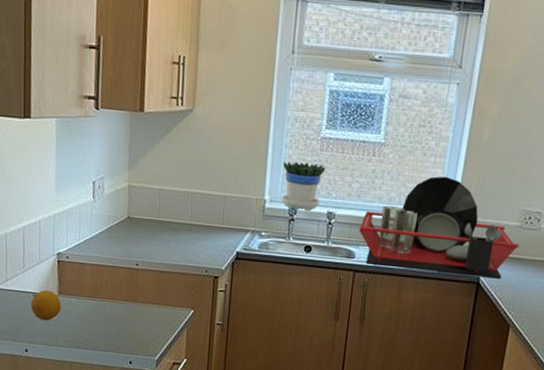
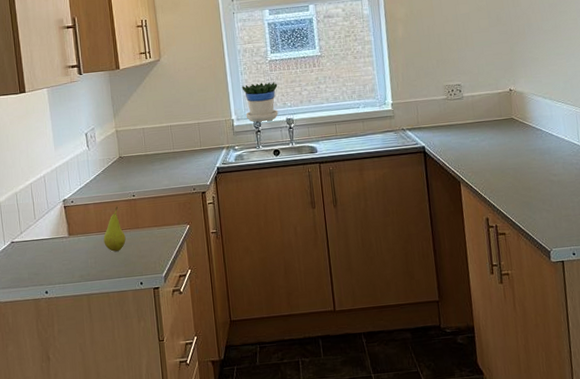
fruit: present [30,289,62,321] -> none [45,233,73,262]
fruit: none [96,272,121,323] -> present [103,206,126,252]
dish rack: present [359,176,519,279] -> none [315,71,450,155]

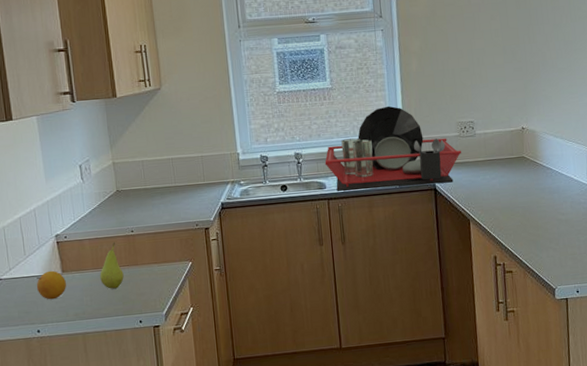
fruit: none [45,233,73,262] -> present [36,270,67,300]
flowerpot: present [242,82,279,123] -> none [248,114,287,157]
dish rack: none [315,71,450,155] -> present [325,105,462,191]

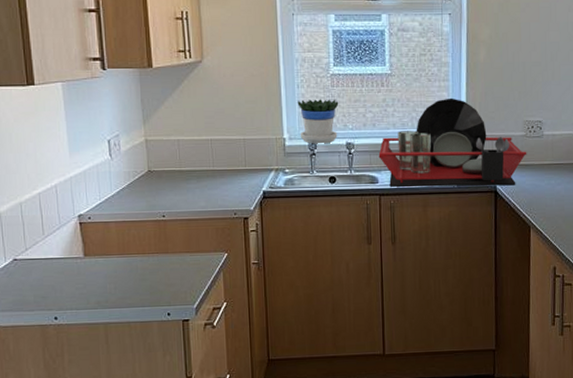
fruit: present [36,270,67,300] -> none [55,253,89,285]
fruit: present [100,242,124,289] -> none [126,226,152,277]
flowerpot: none [248,114,287,157] -> present [297,99,339,144]

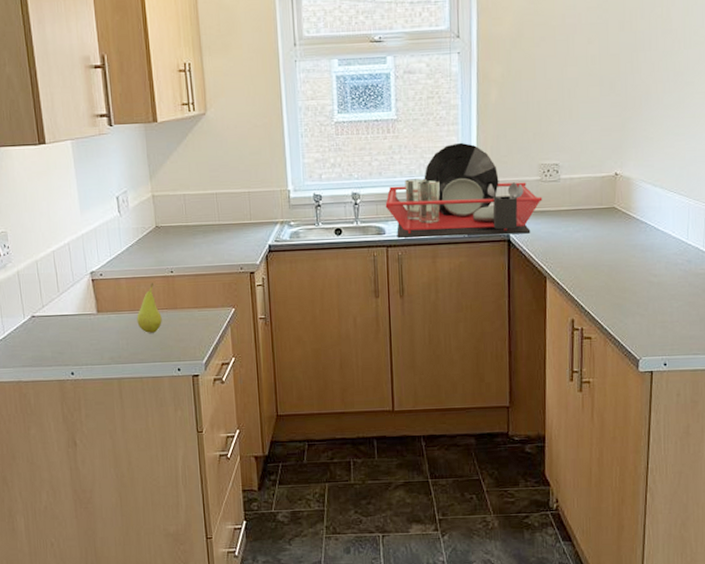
fruit: none [126,226,152,277] -> present [137,282,162,333]
flowerpot: present [297,99,339,144] -> none [301,148,344,196]

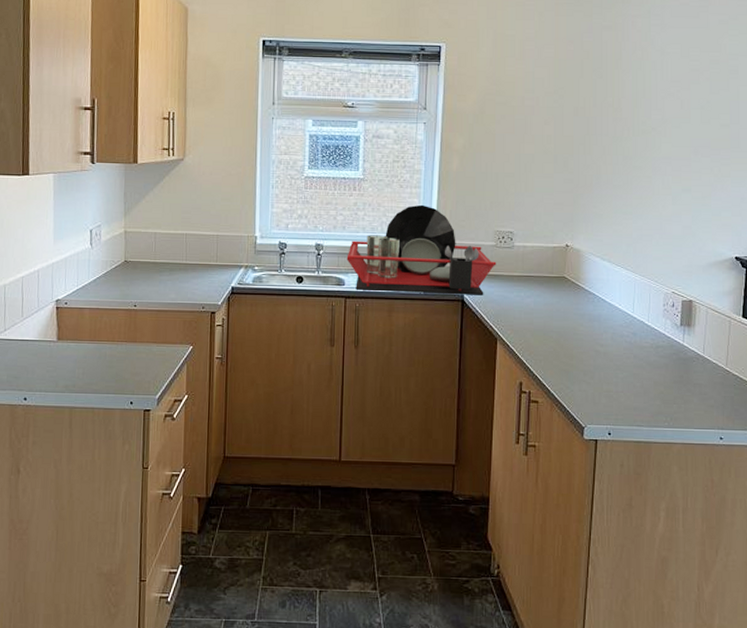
fruit: present [137,282,162,333] -> none [95,315,120,364]

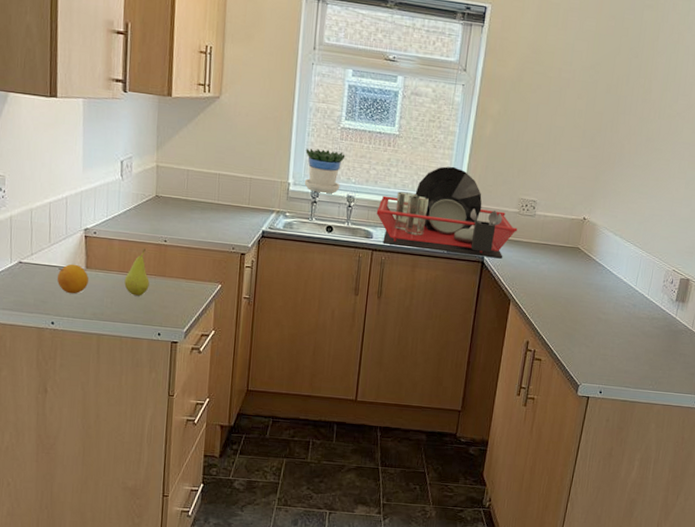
fruit: none [29,336,61,368] -> present [56,263,89,294]
fruit: none [95,315,120,364] -> present [124,248,150,296]
flowerpot: none [271,200,311,244] -> present [304,148,345,194]

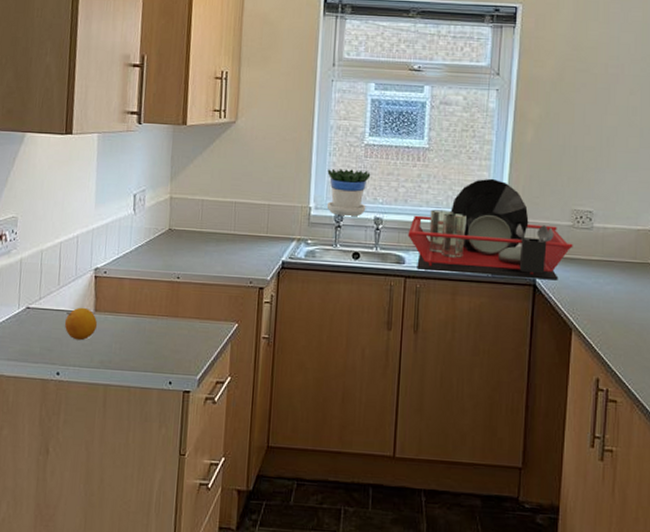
fruit: present [124,248,150,296] -> none [134,286,161,340]

